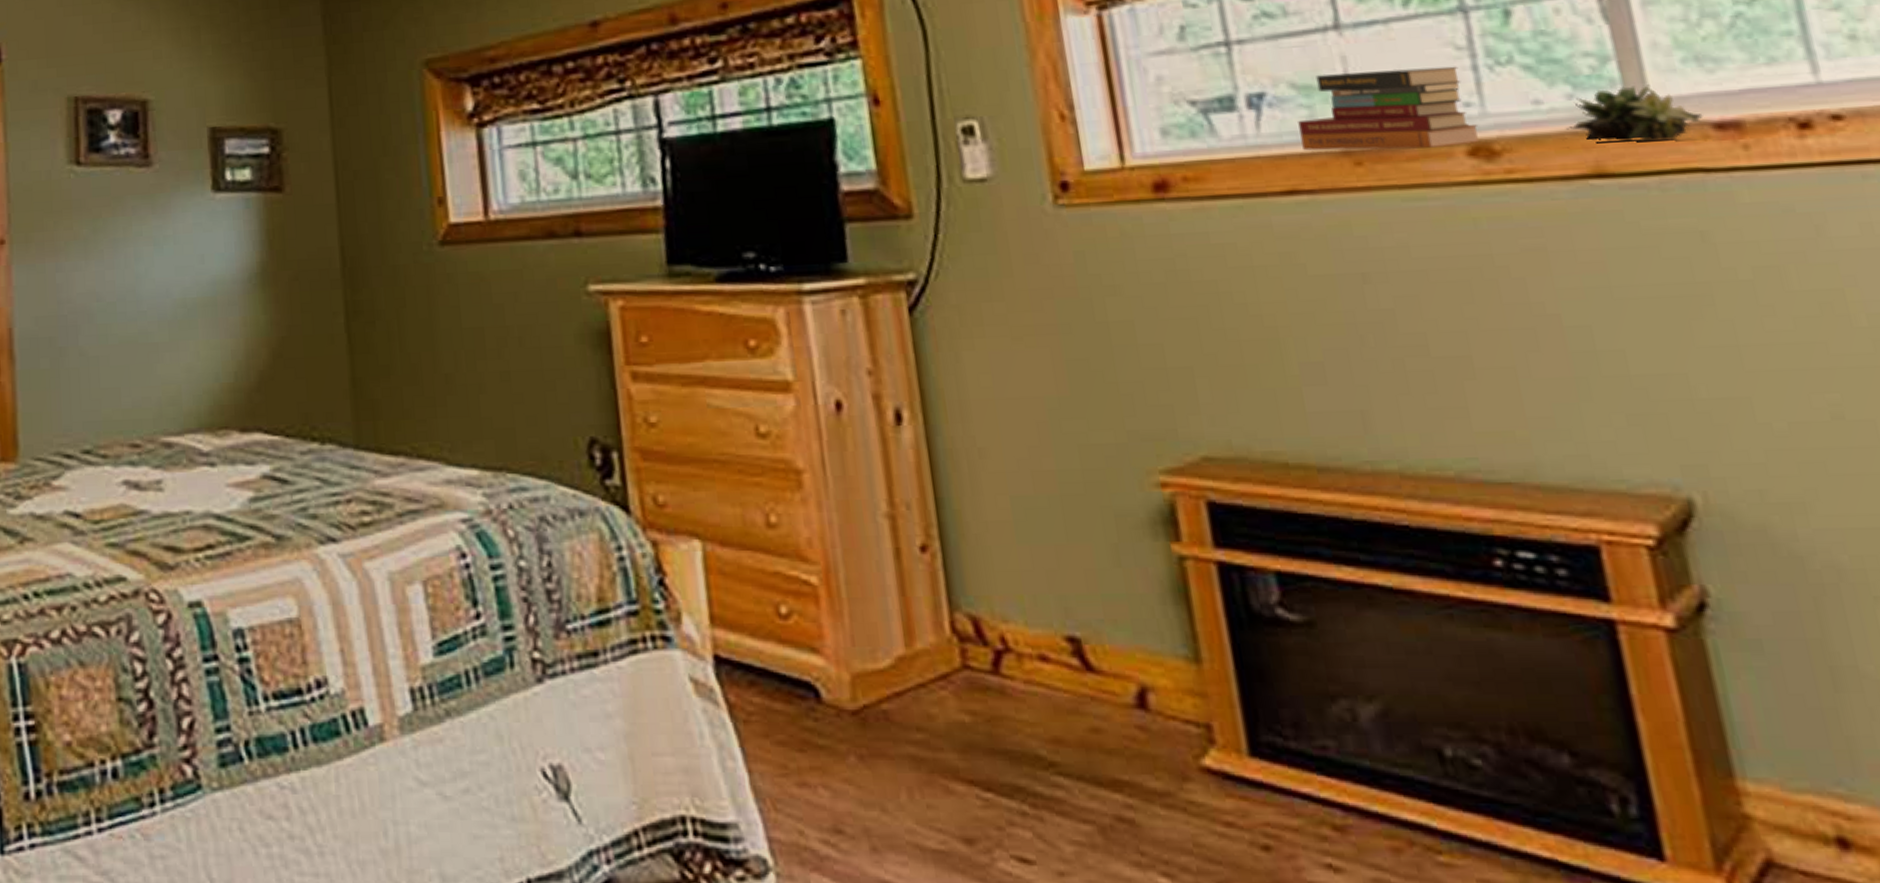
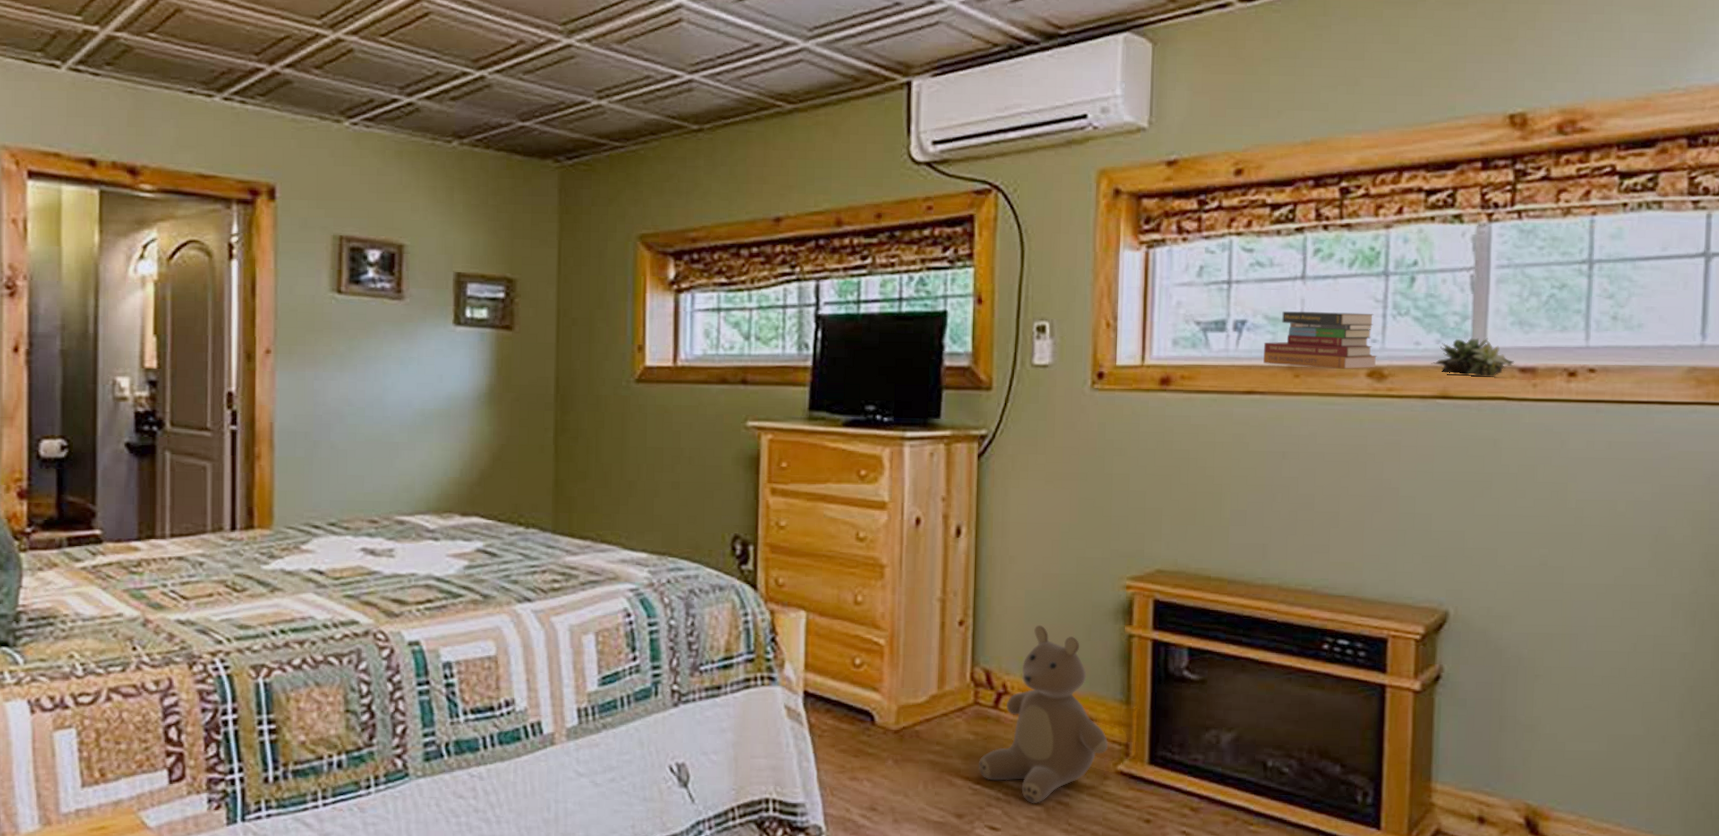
teddy bear: none [984,546,1180,822] -> present [979,624,1108,804]

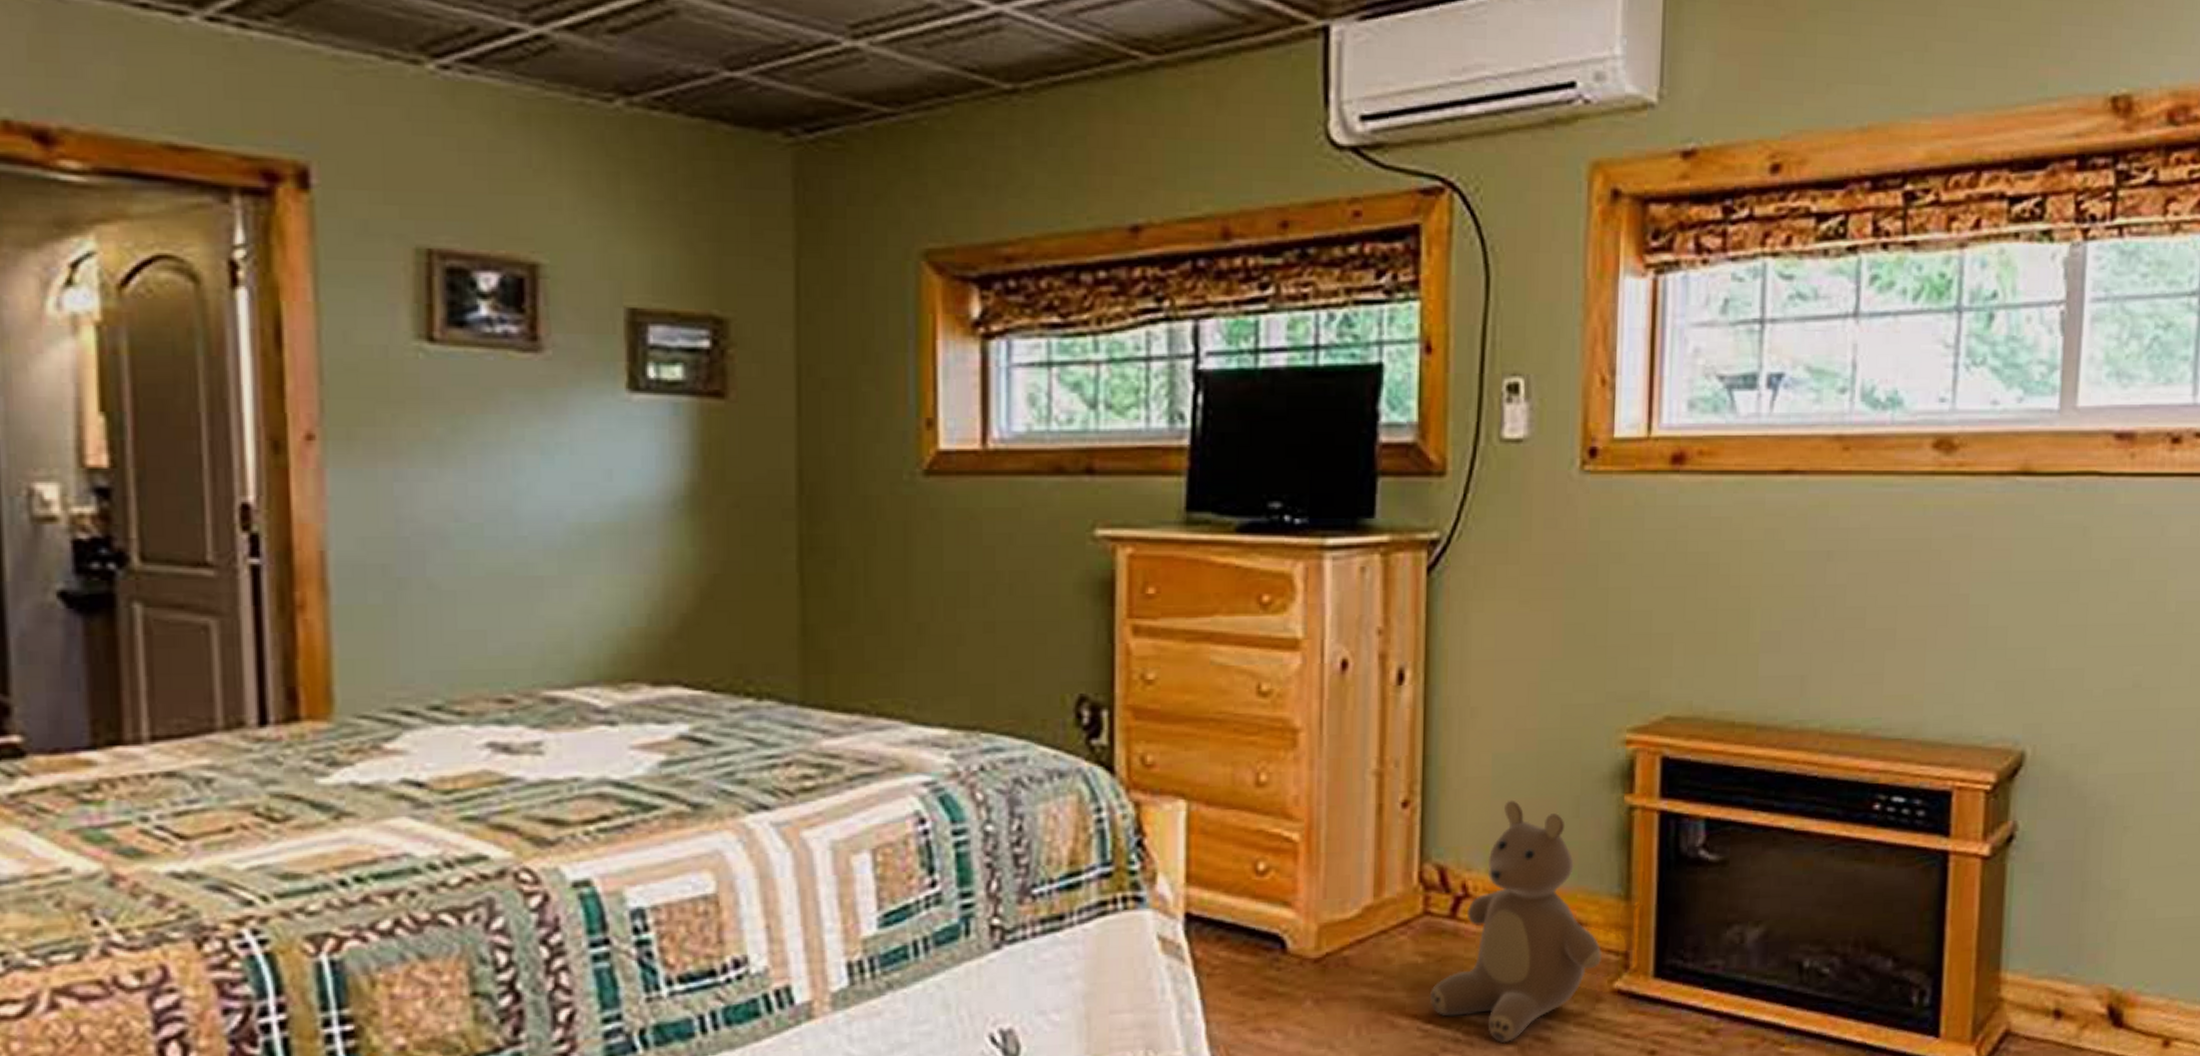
books: present [1263,311,1377,370] -> none [1804,361,1945,439]
succulent plant: present [1430,338,1515,377] -> none [2010,394,2110,446]

